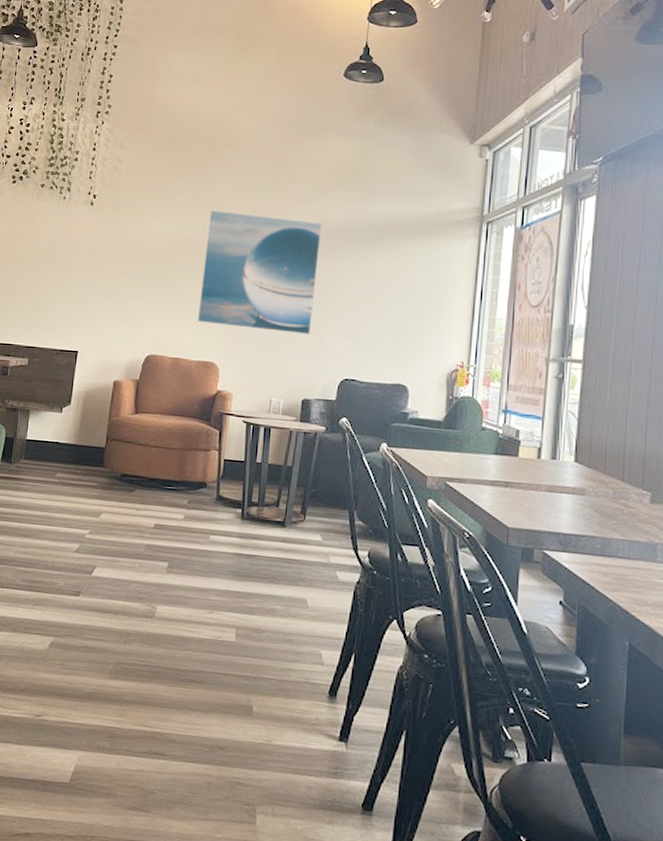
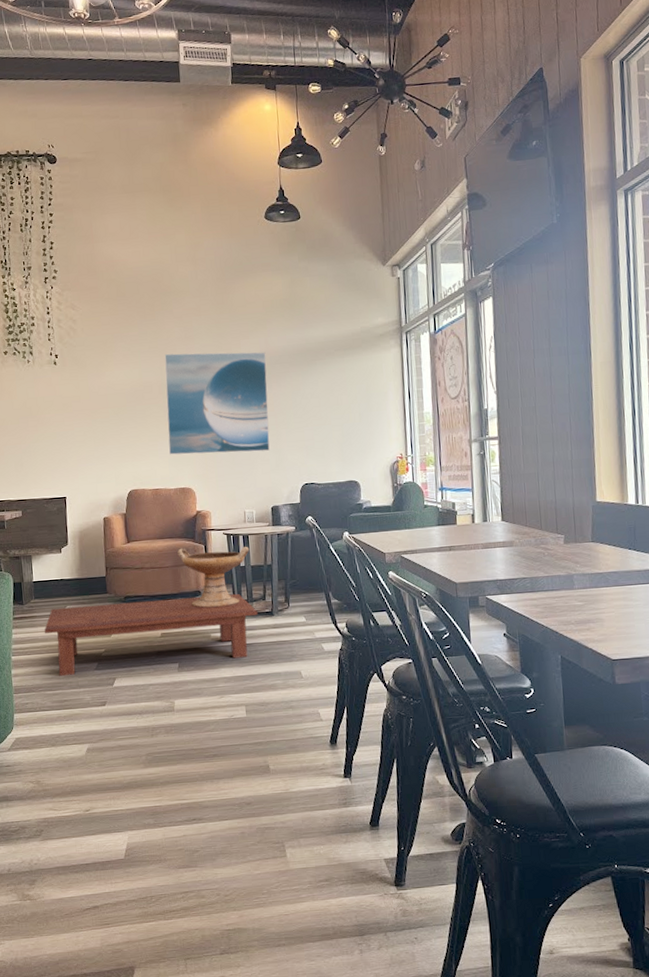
coffee table: none [28,473,268,571] -> present [44,593,258,677]
decorative bowl: none [188,429,270,507] -> present [177,546,250,608]

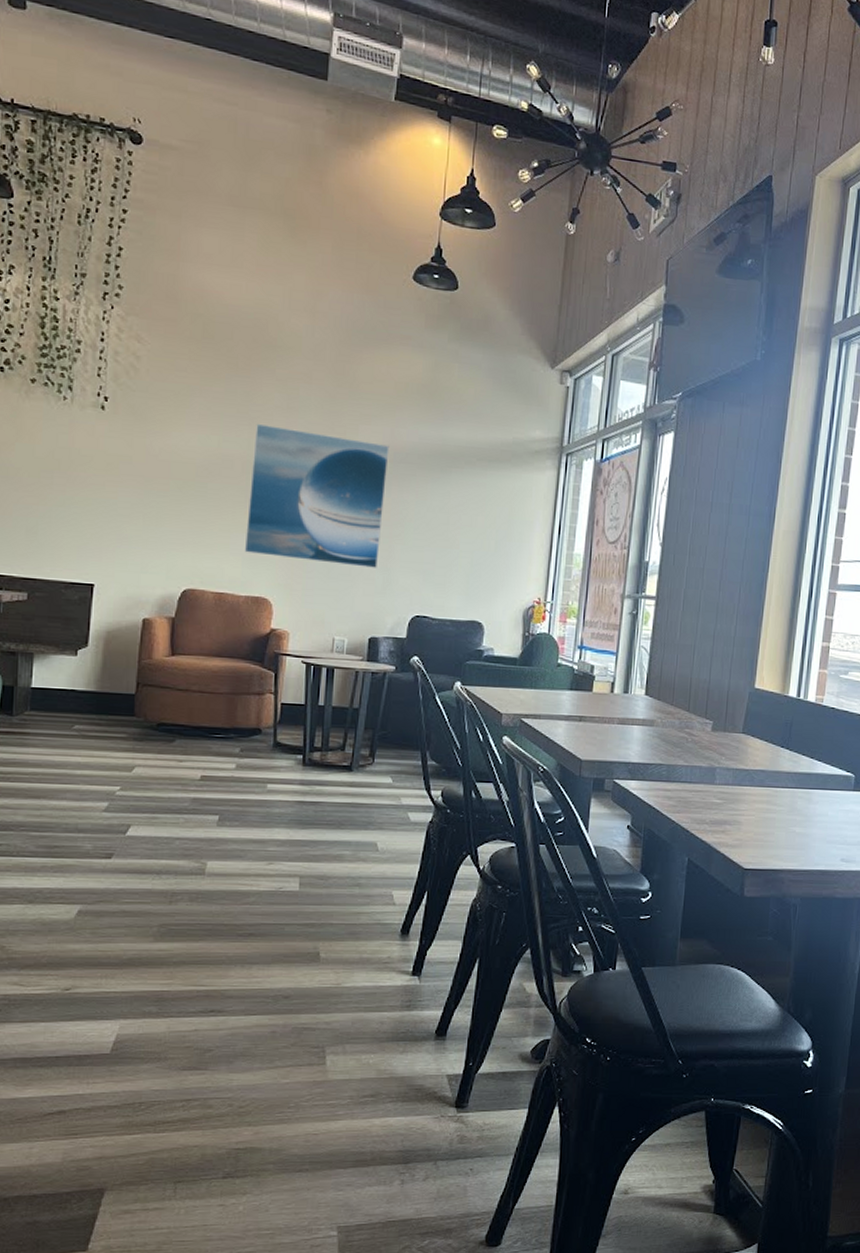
coffee table: present [44,593,258,677] -> none [39,726,332,818]
decorative bowl: present [177,546,250,608] -> none [237,672,333,753]

